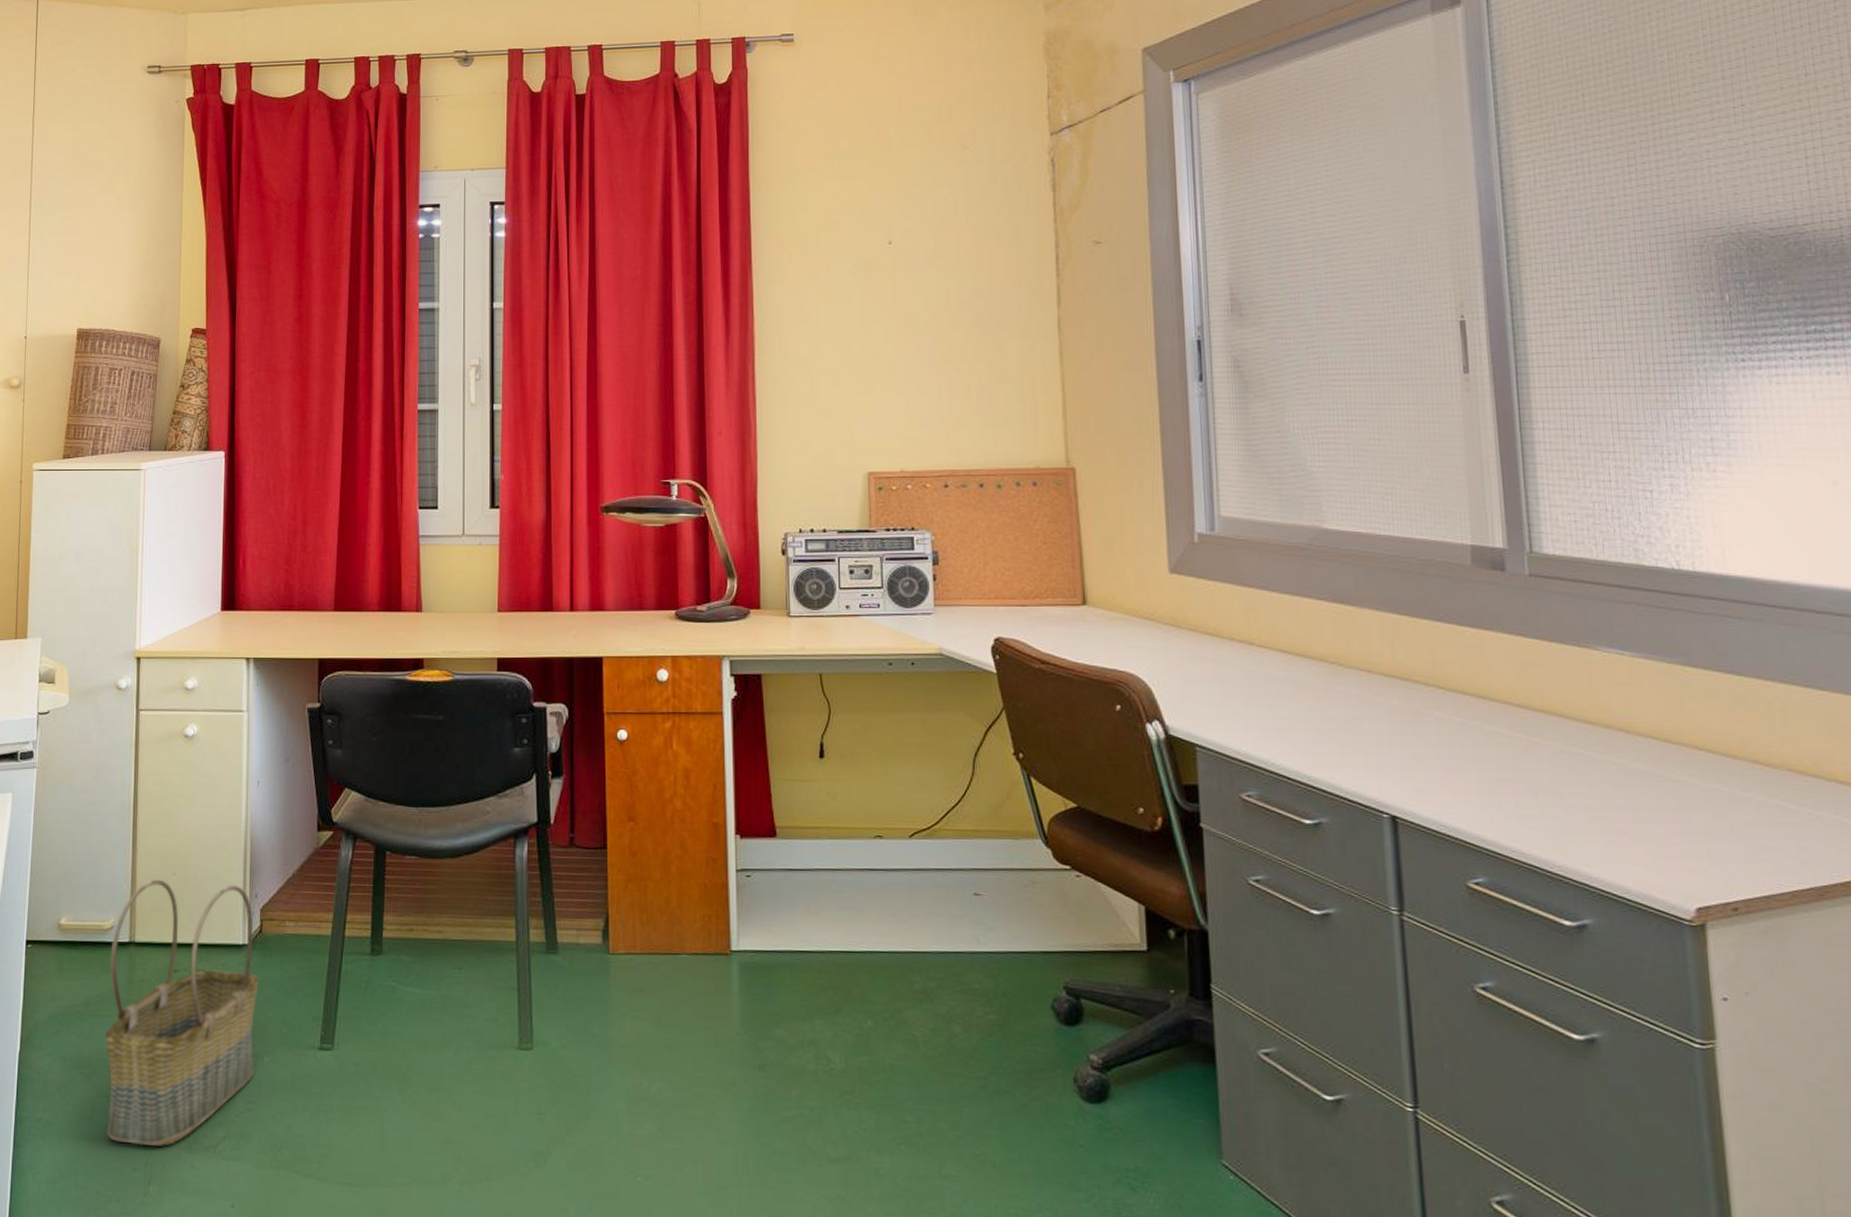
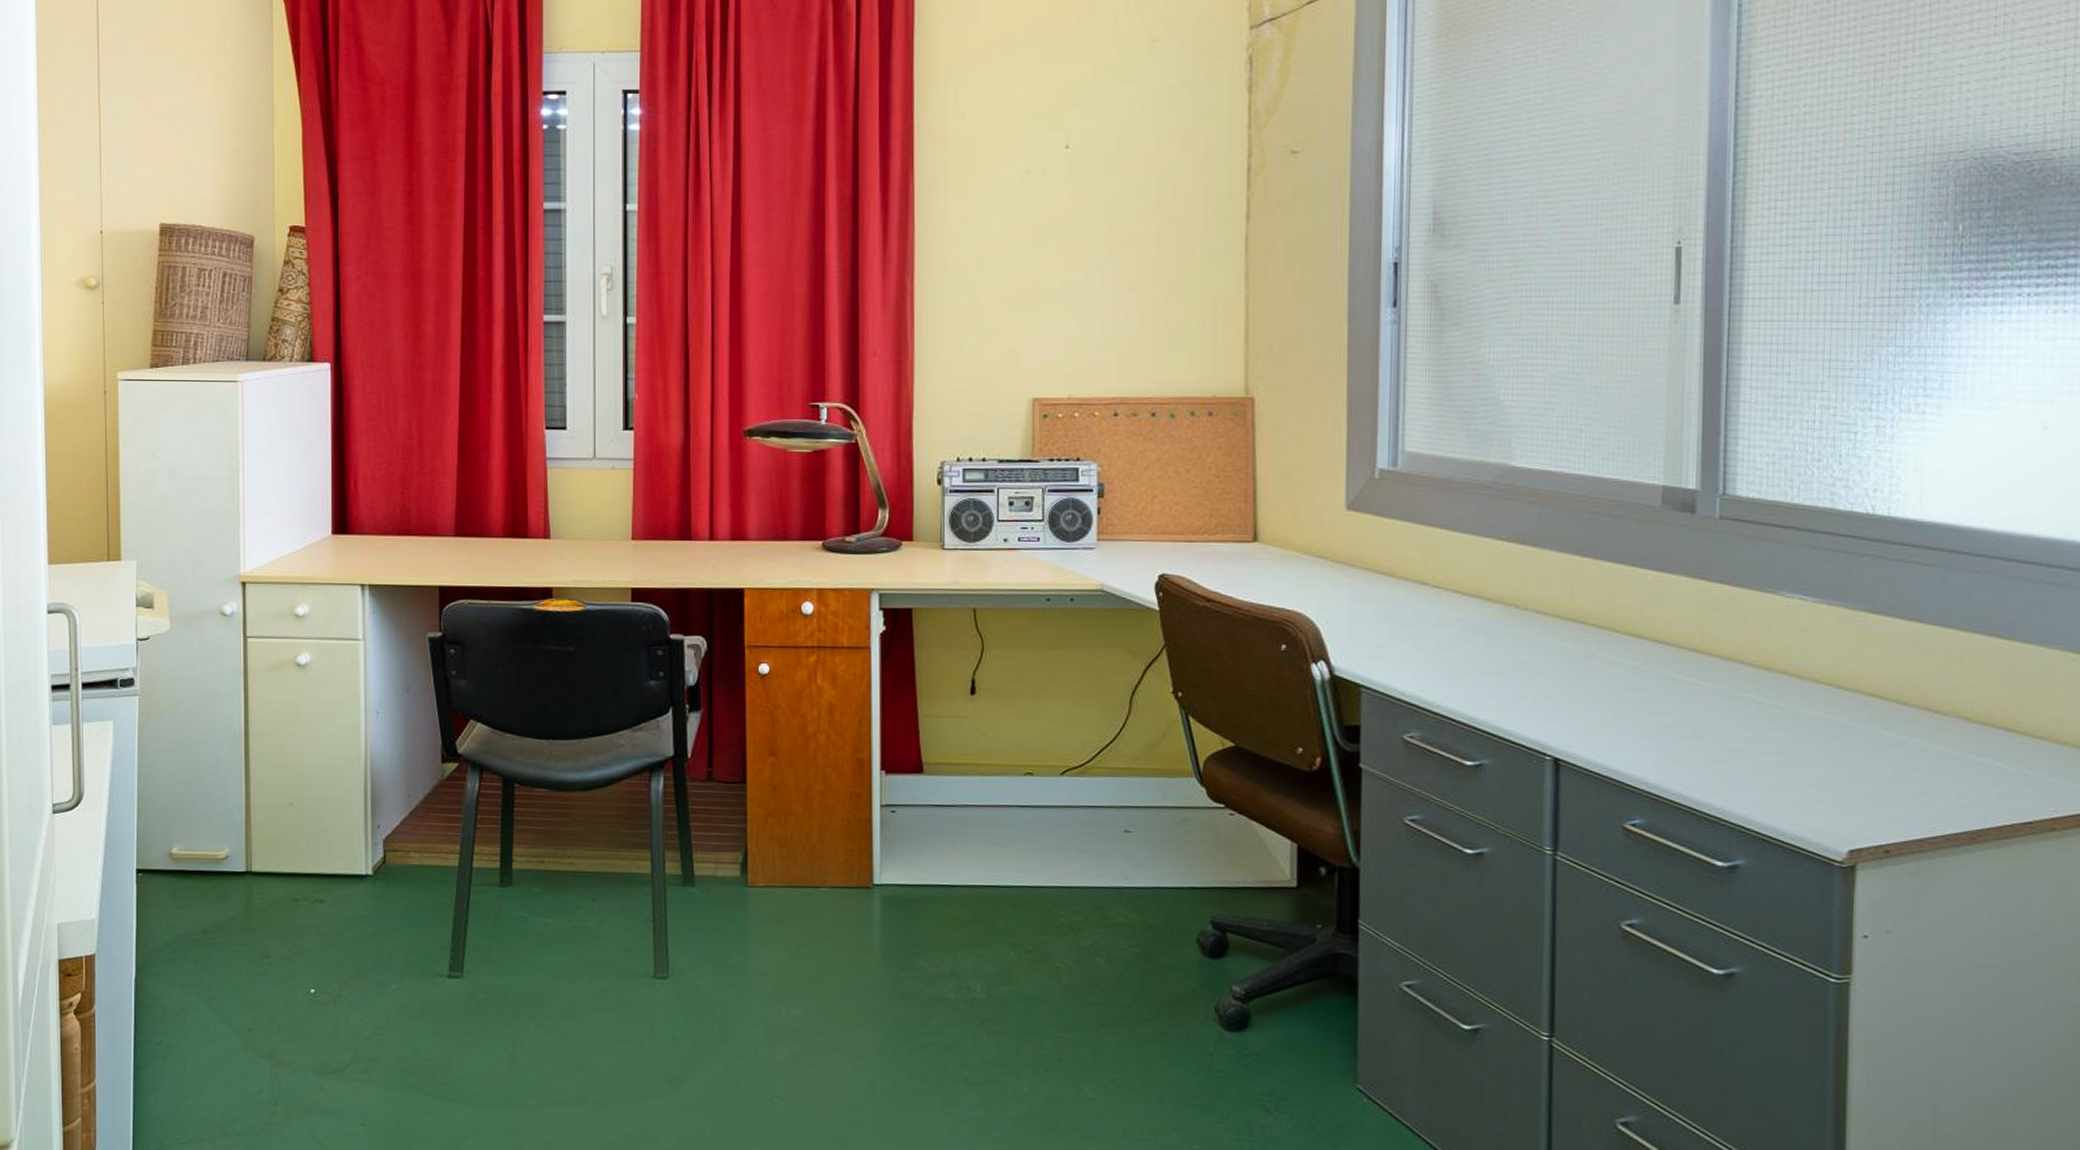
basket: present [105,879,259,1146] -> none [225,809,383,1069]

